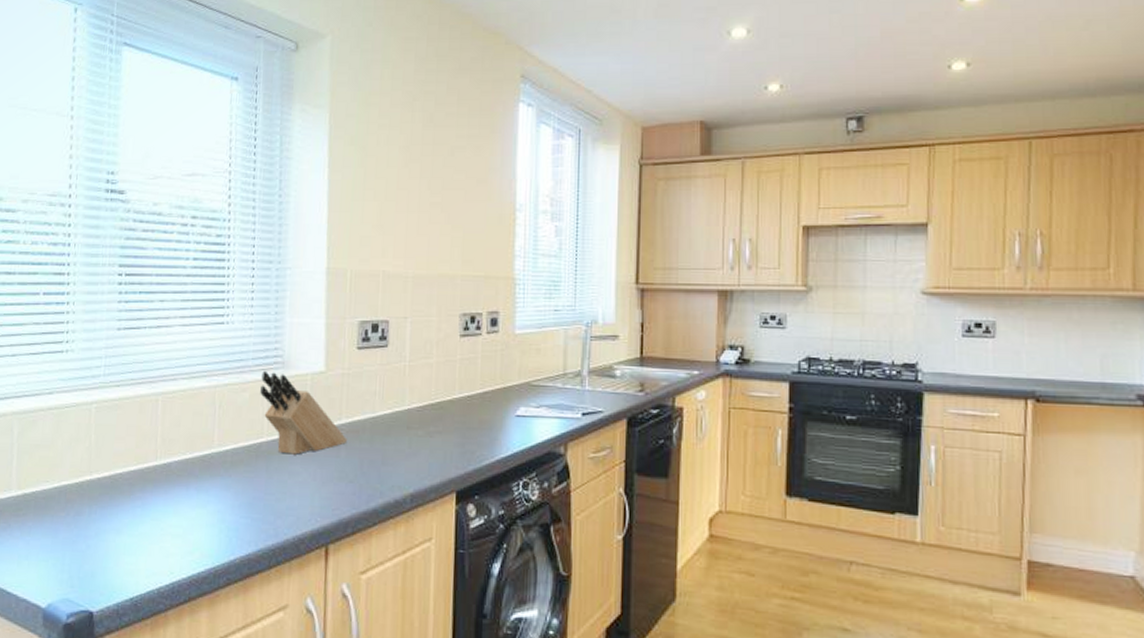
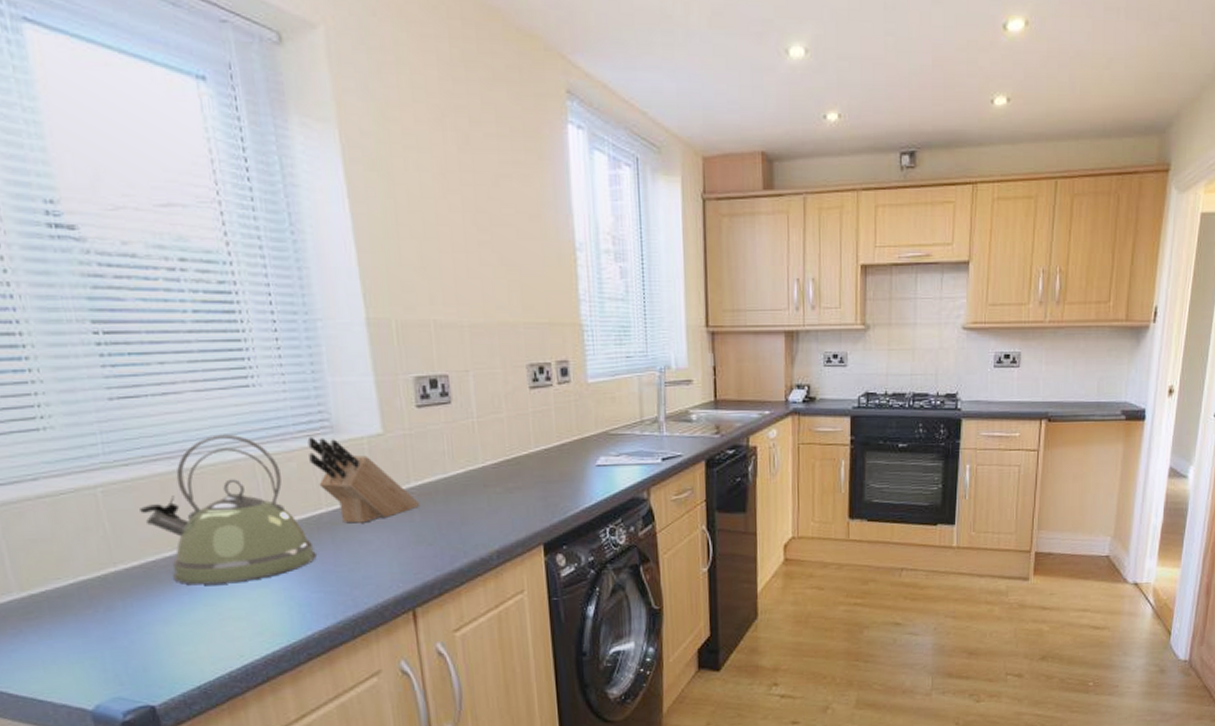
kettle: none [120,364,251,501] -> present [140,434,317,585]

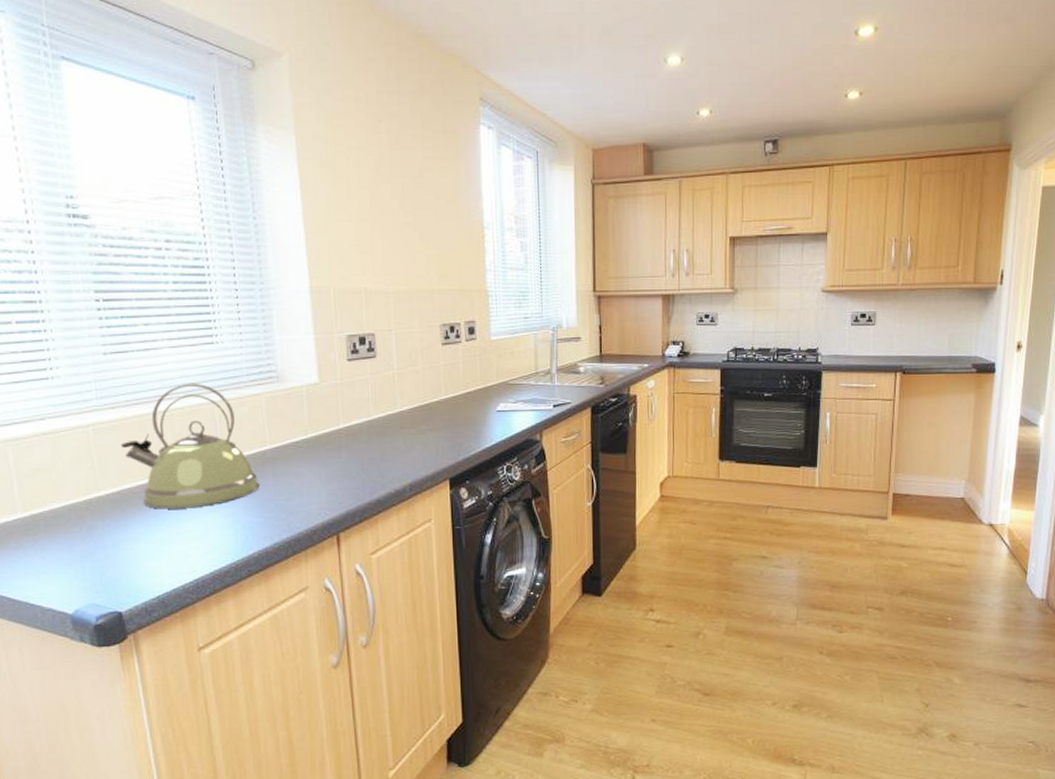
knife block: present [307,436,420,523] -> none [258,385,347,459]

